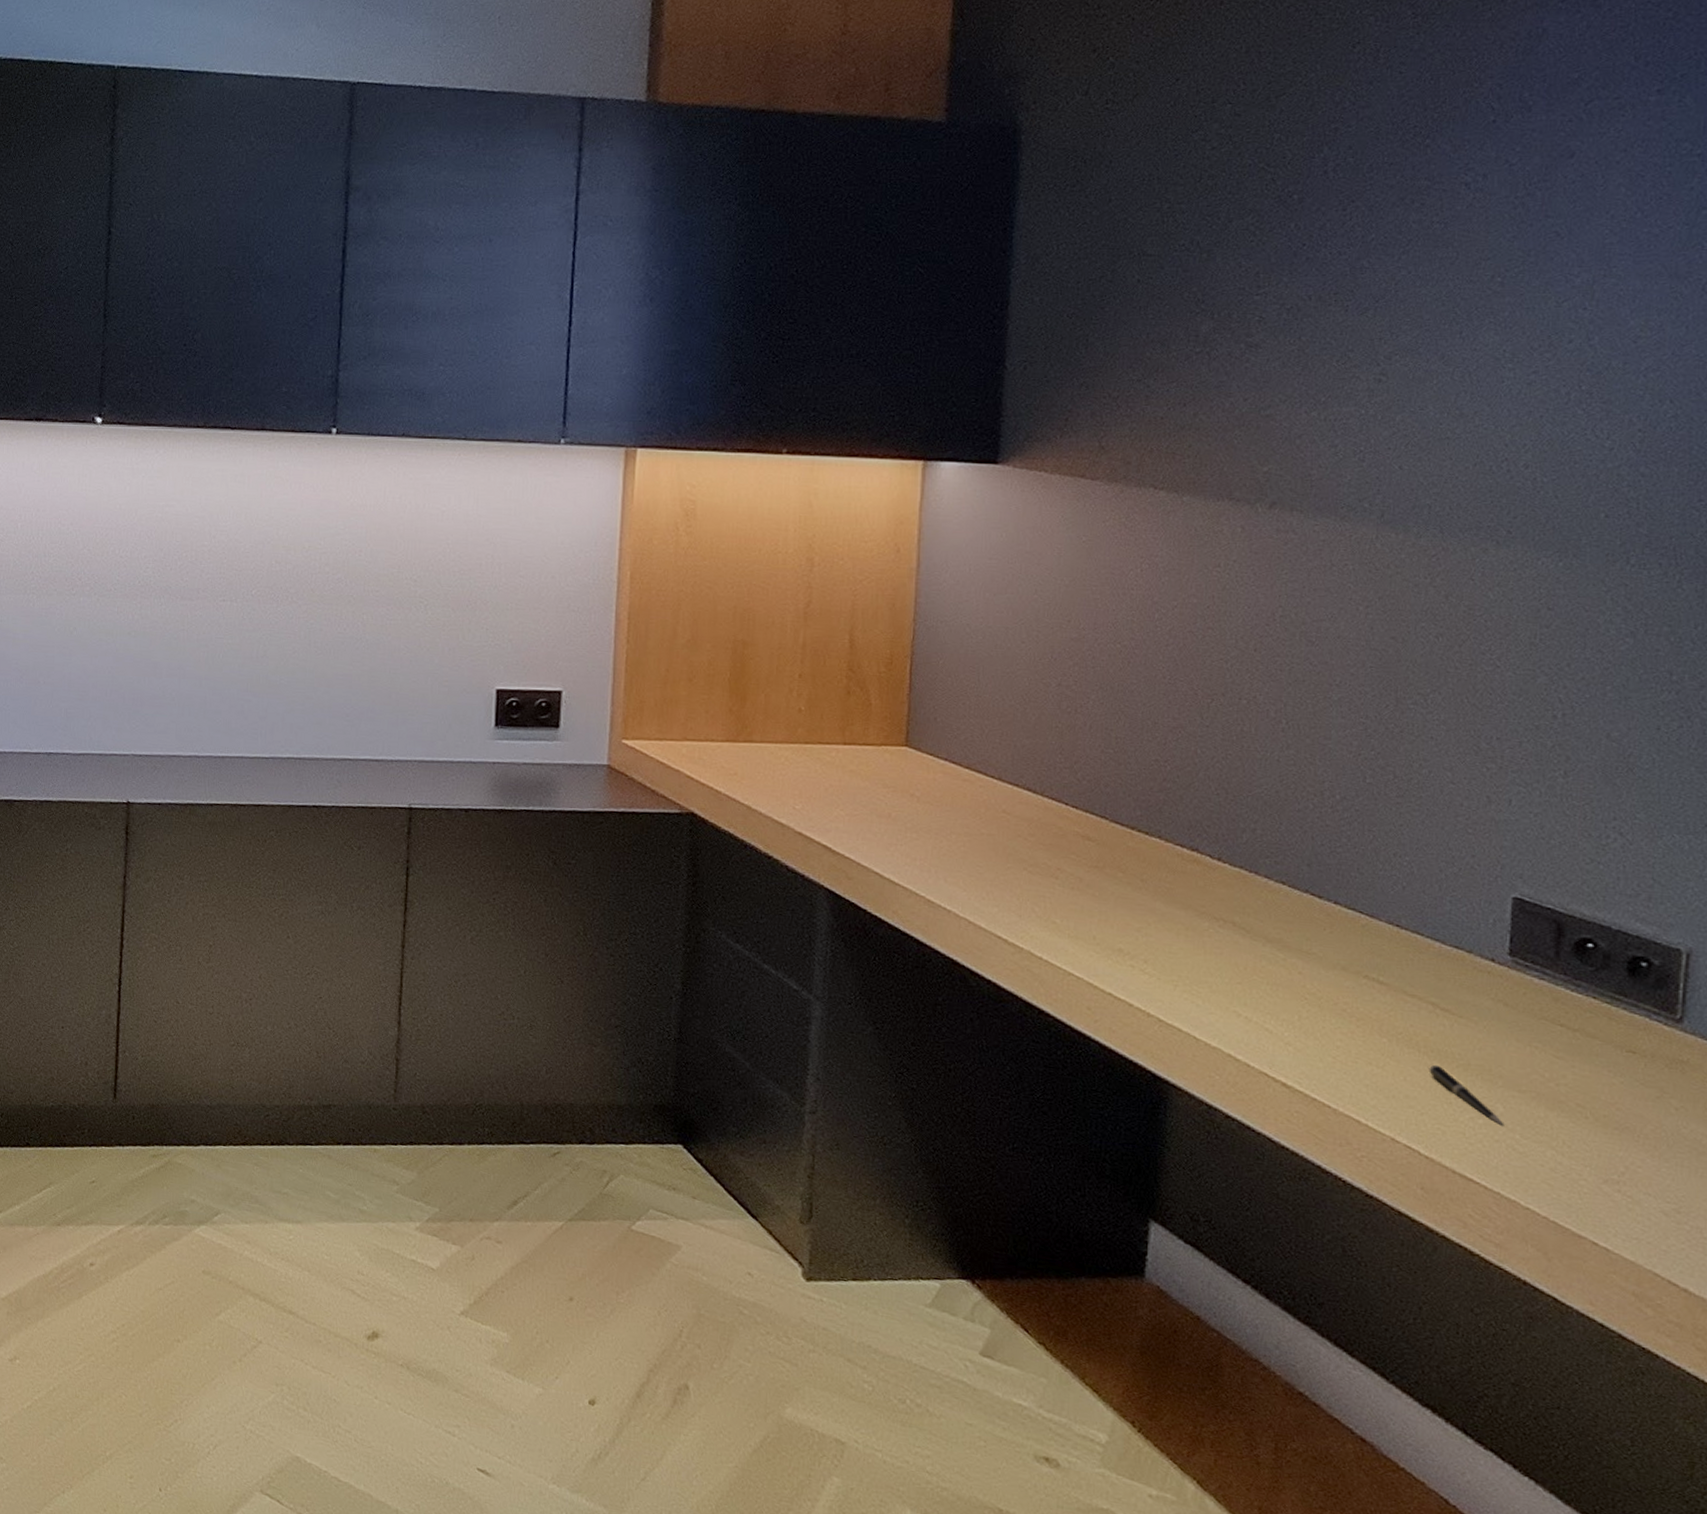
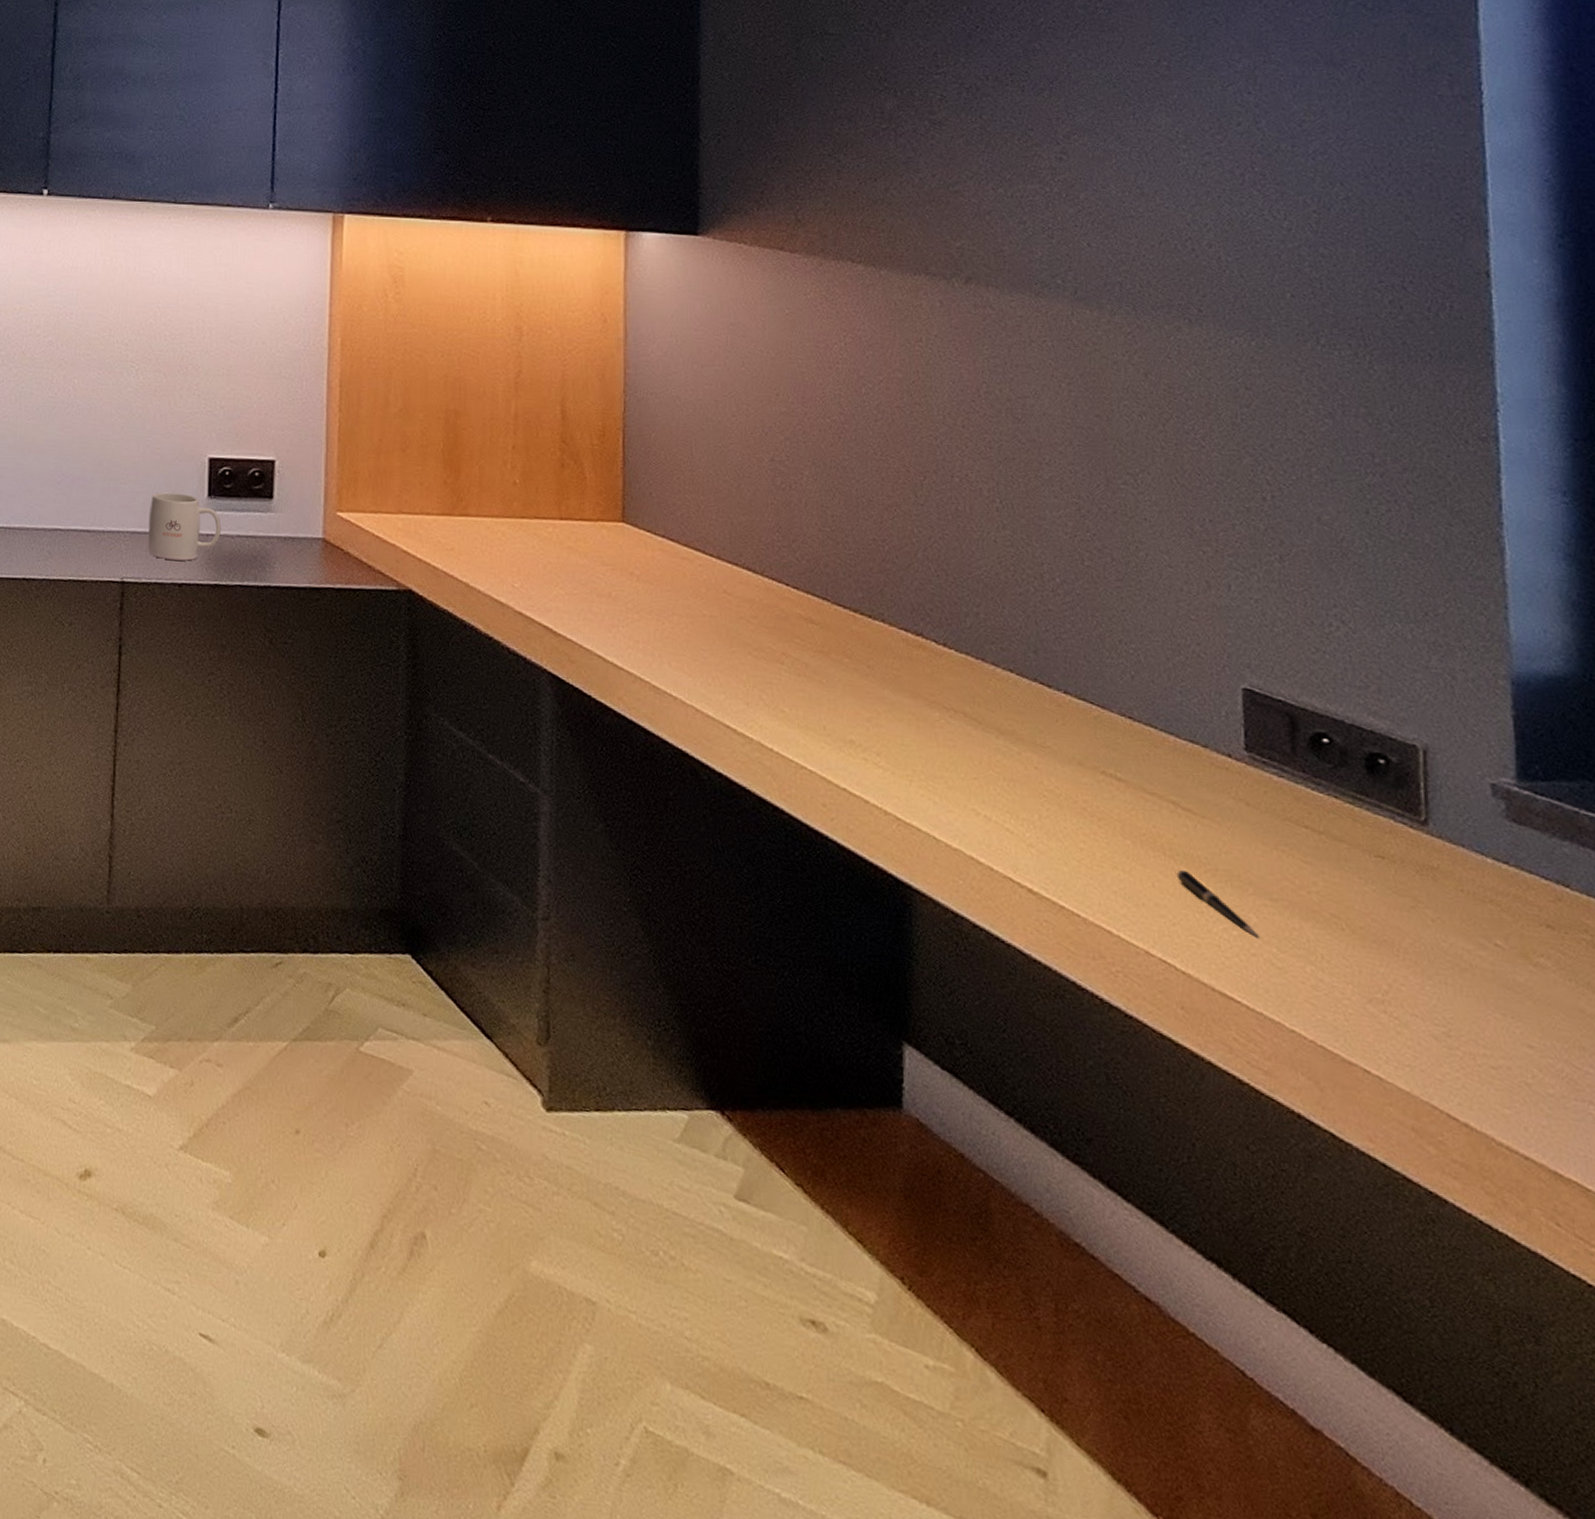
mug: none [435,723,508,788] -> present [148,492,222,561]

